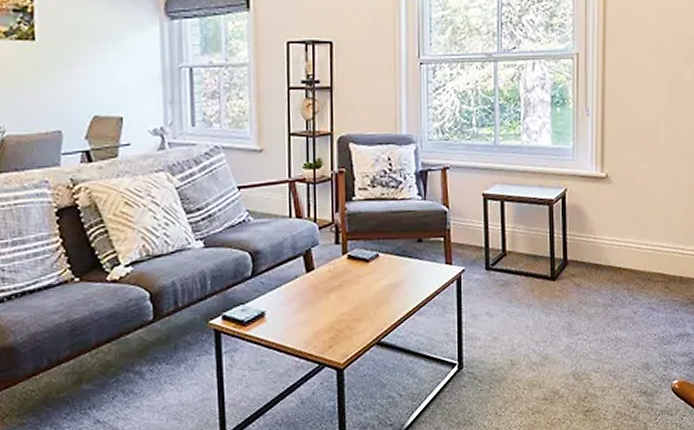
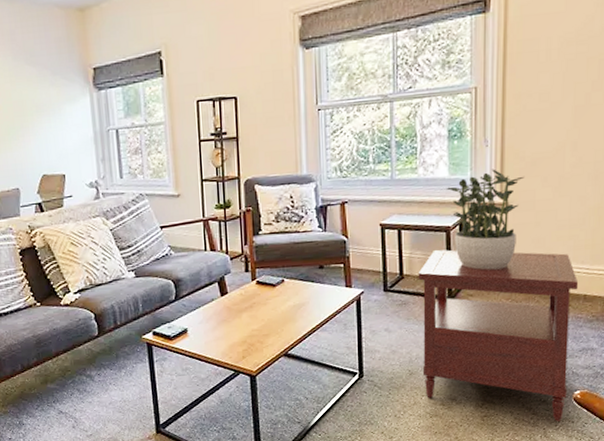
side table: none [520,224,675,415] -> present [418,249,579,422]
potted plant: none [548,140,624,248] -> present [445,169,525,270]

